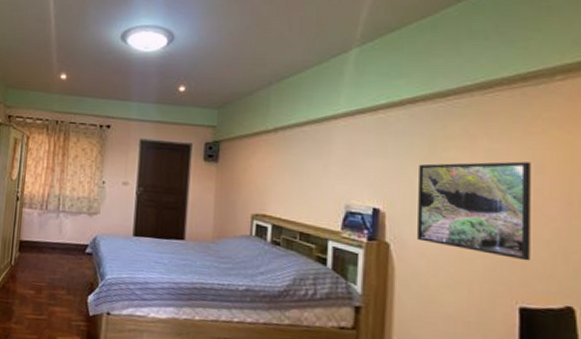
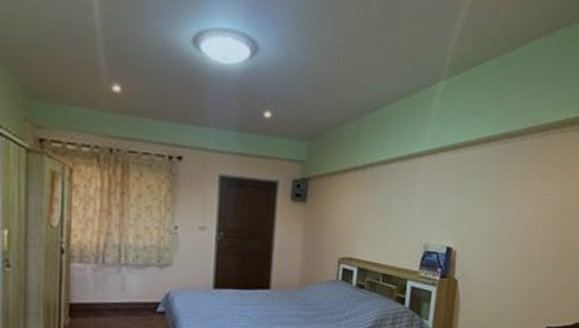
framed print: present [417,161,531,261] -> none [480,200,567,288]

